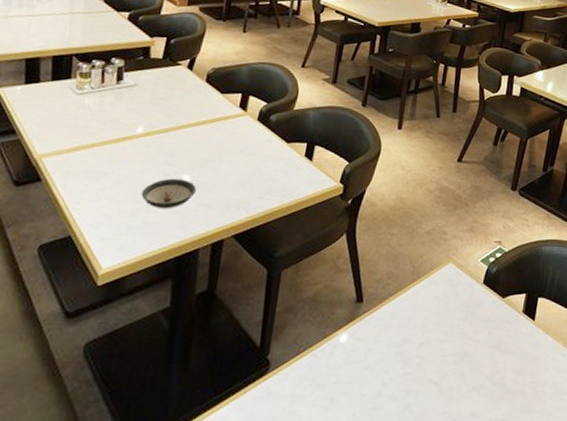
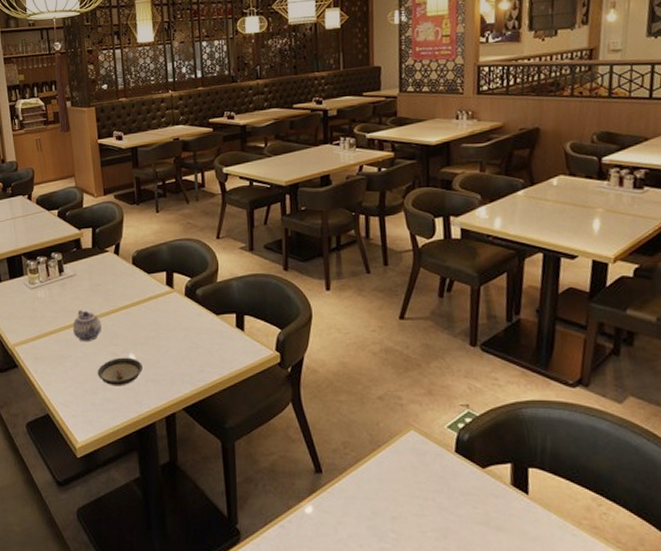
teapot: none [120,124,158,159] -> present [72,310,101,342]

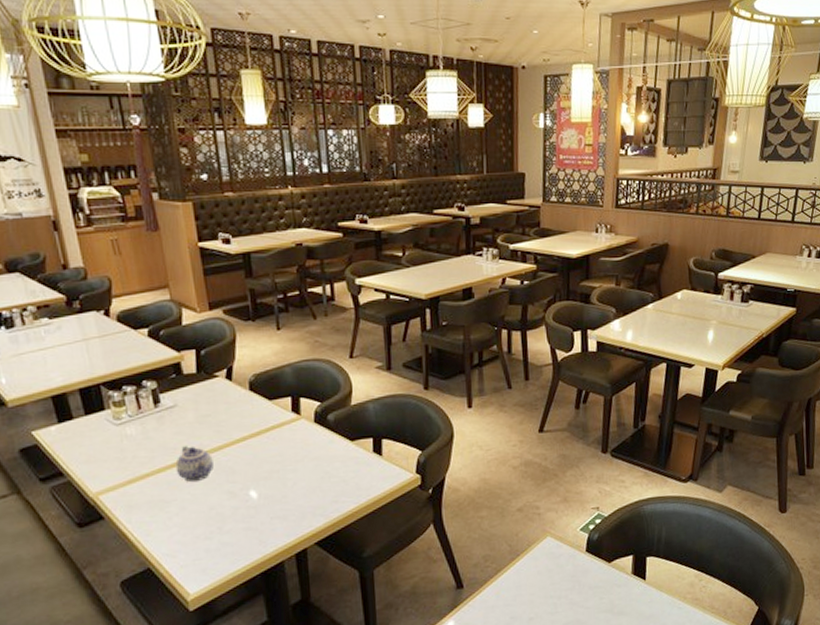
saucer: present [97,357,142,386] -> none [210,494,266,528]

